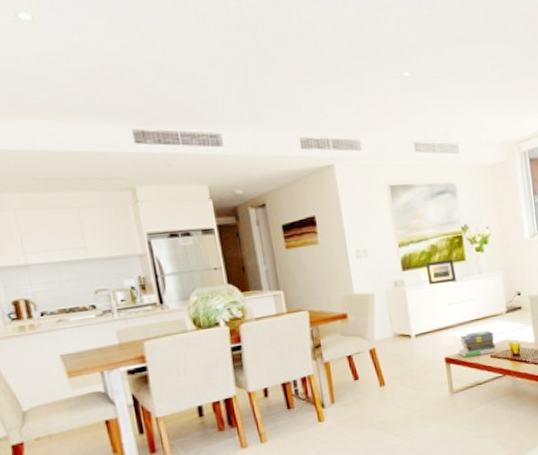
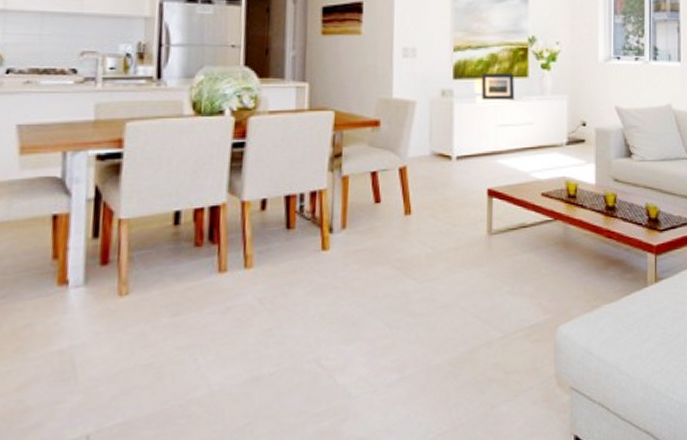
books: present [458,330,496,358] -> none [504,163,549,192]

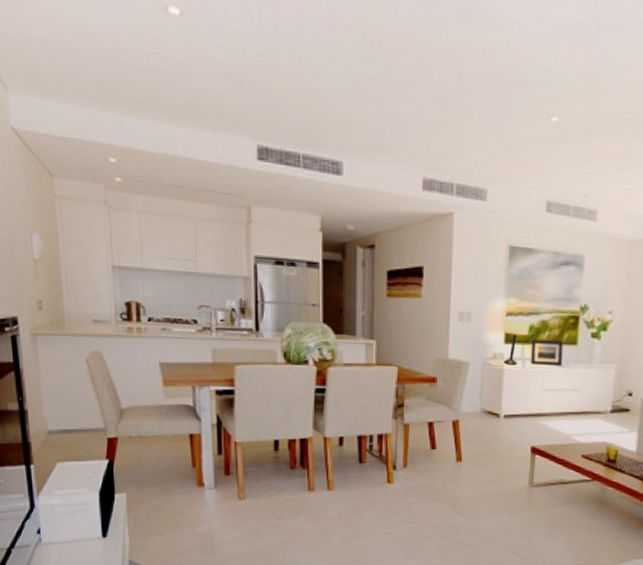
table lamp: none [450,50,479,102] -> present [502,315,530,365]

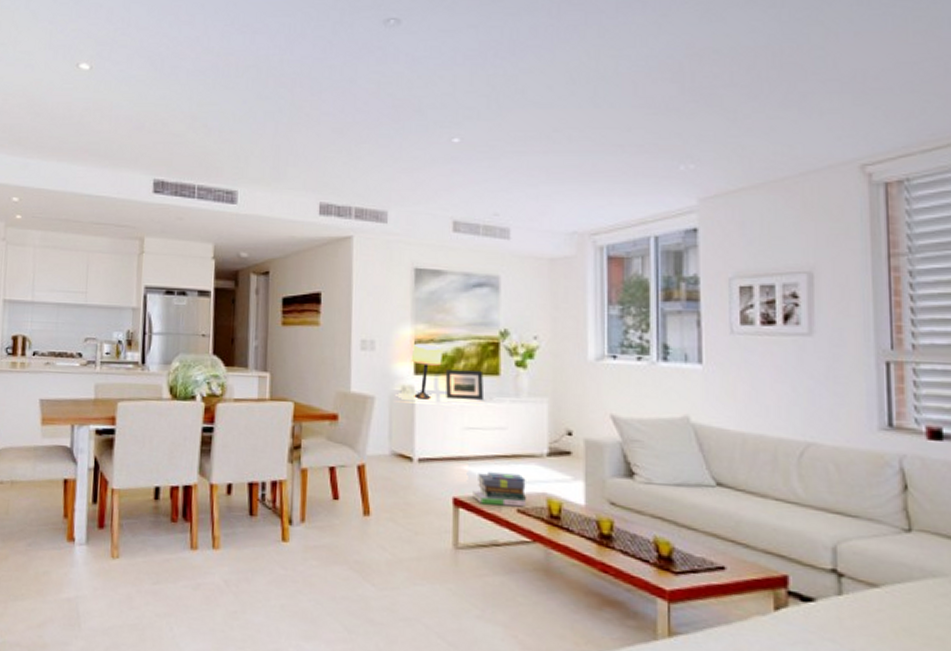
books: none [547,426,591,454] -> present [473,472,526,507]

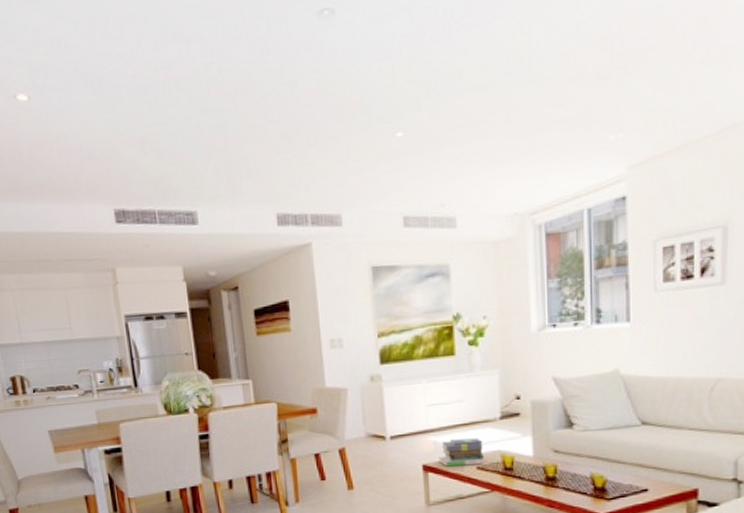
table lamp: present [411,343,442,400] -> none [376,335,404,385]
picture frame: present [445,369,484,401] -> none [407,353,442,382]

